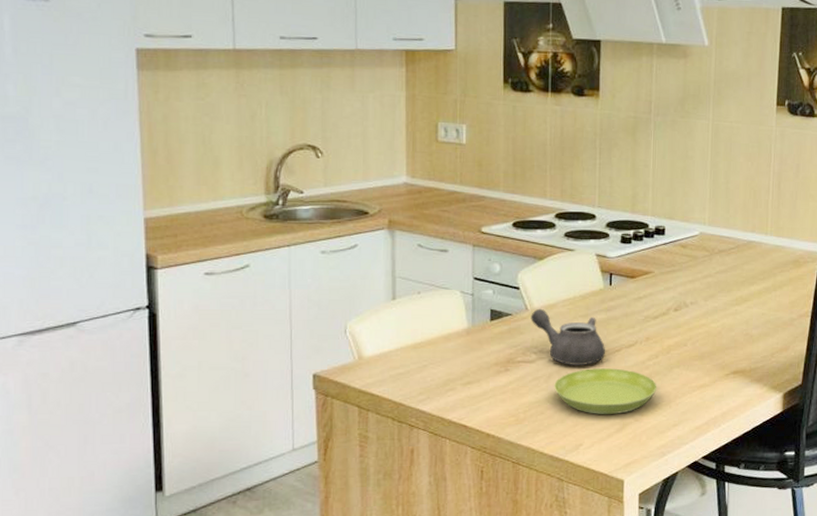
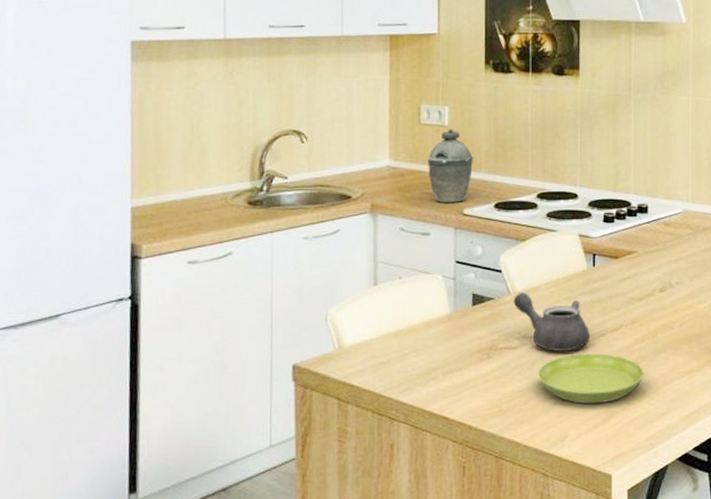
kettle: none [445,147,491,222] -> present [427,128,473,204]

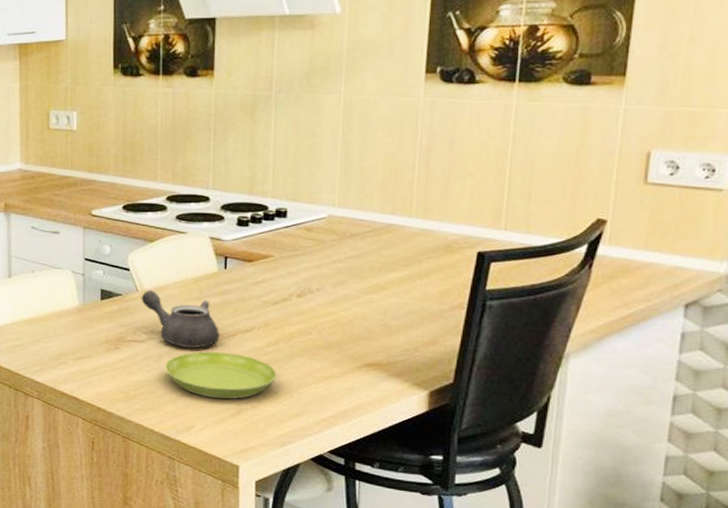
kettle: present [427,128,473,204] -> none [56,133,101,205]

